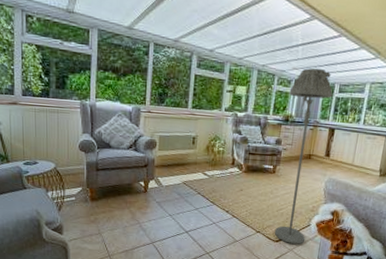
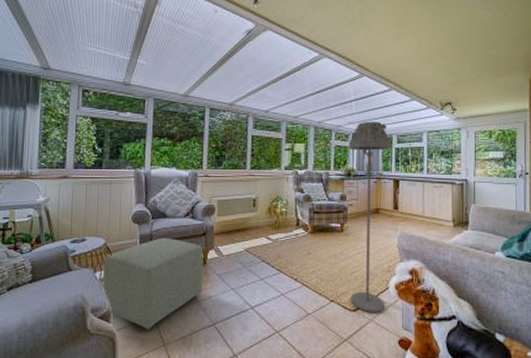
ottoman: none [54,165,145,243] -> present [103,237,204,330]

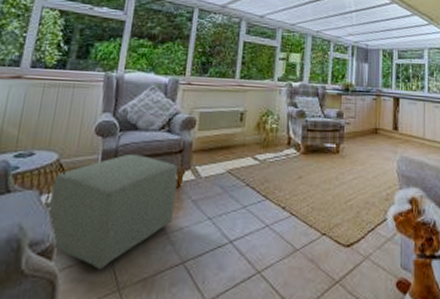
floor lamp: present [348,121,392,313] -> none [344,34,393,249]

